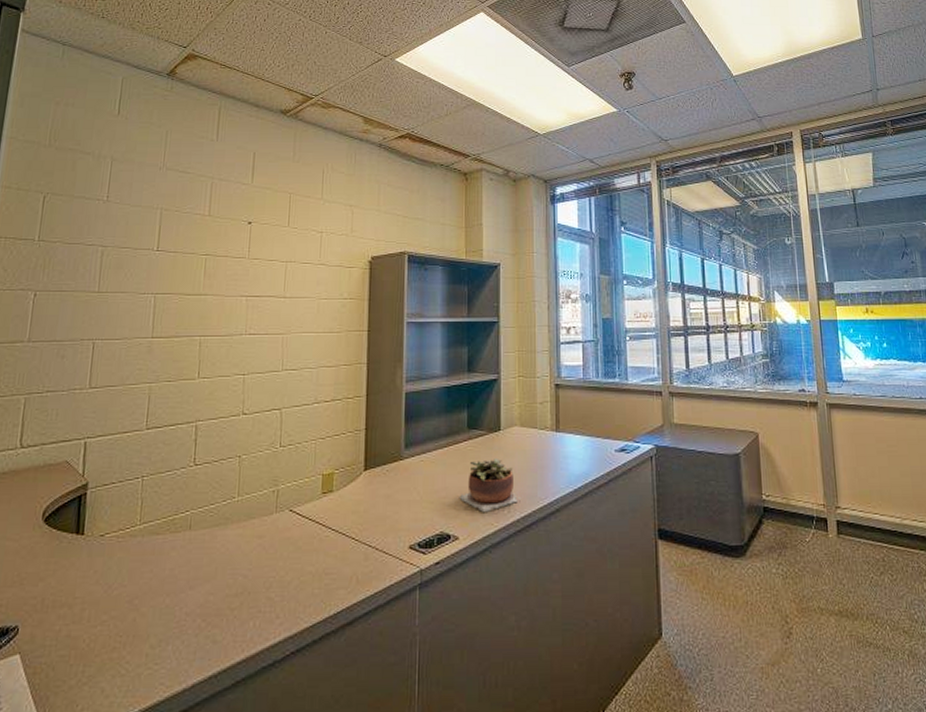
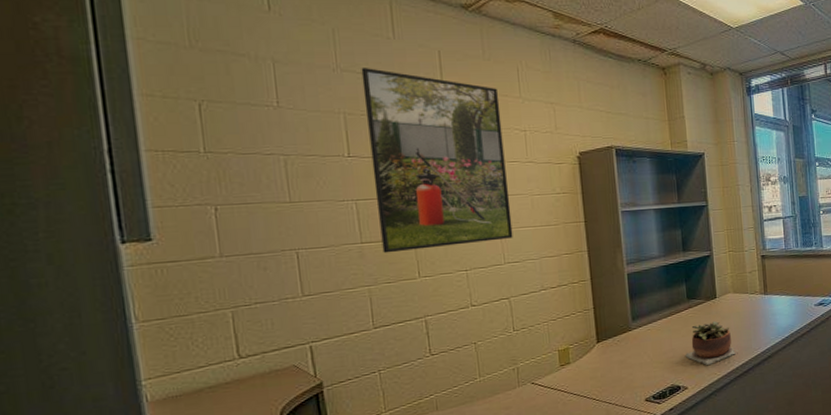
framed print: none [169,167,302,350] -> present [361,68,513,253]

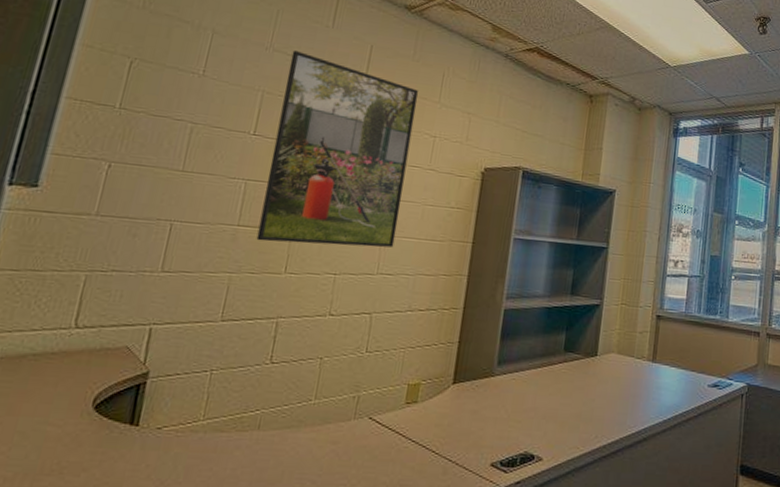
succulent plant: present [686,320,738,366] -> none [548,382,610,437]

